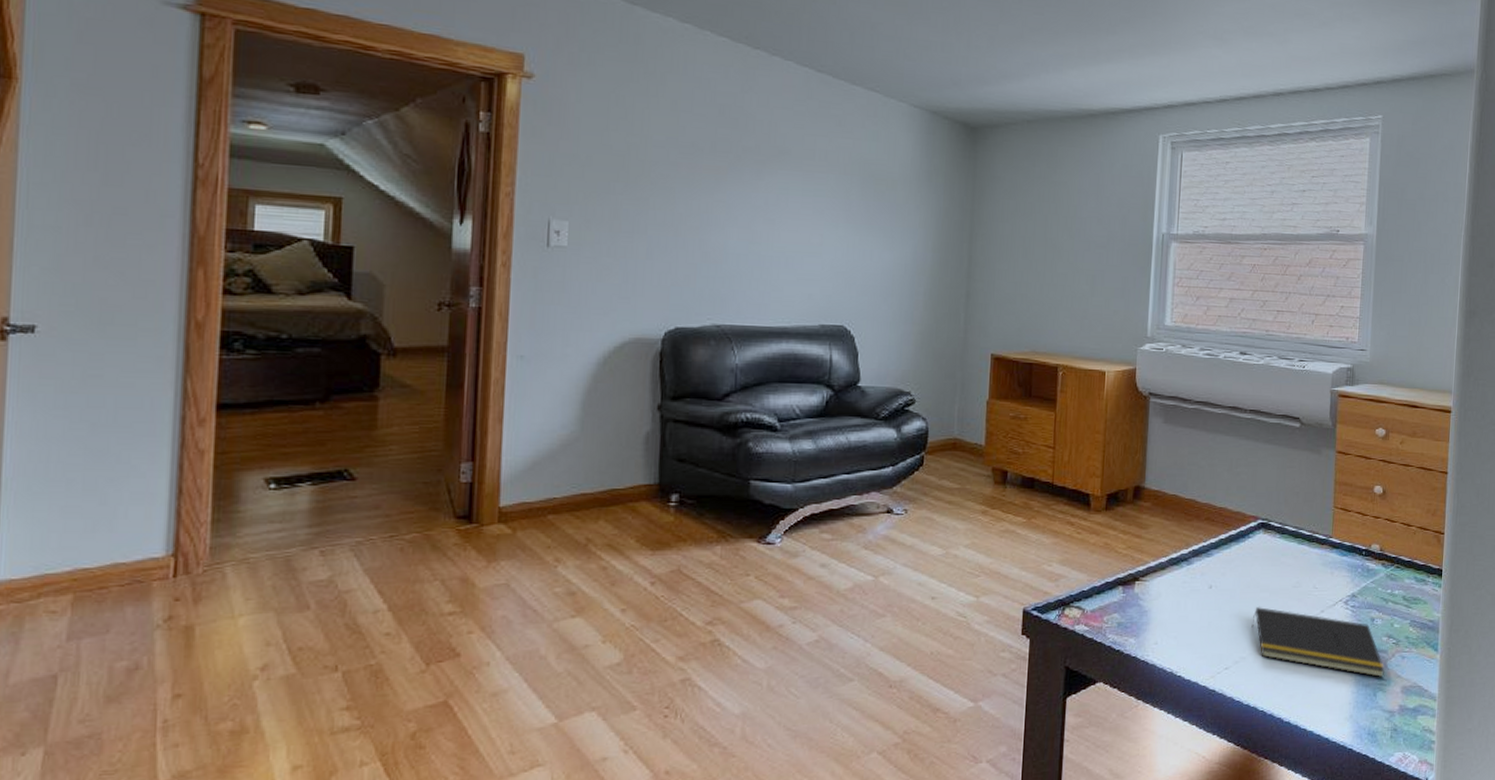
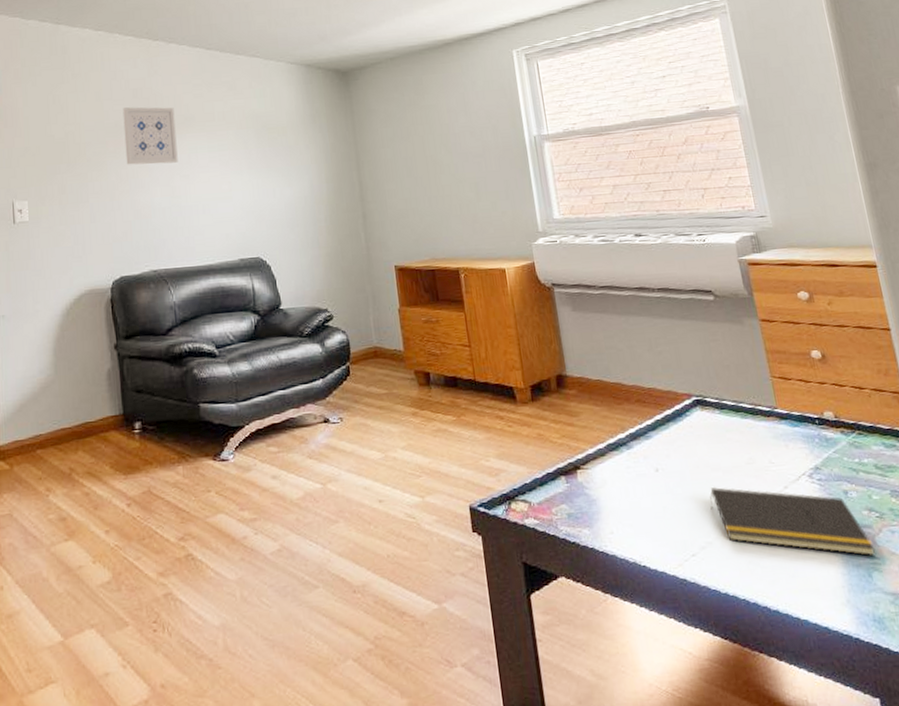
wall art: none [700,125,768,203] -> present [122,107,178,165]

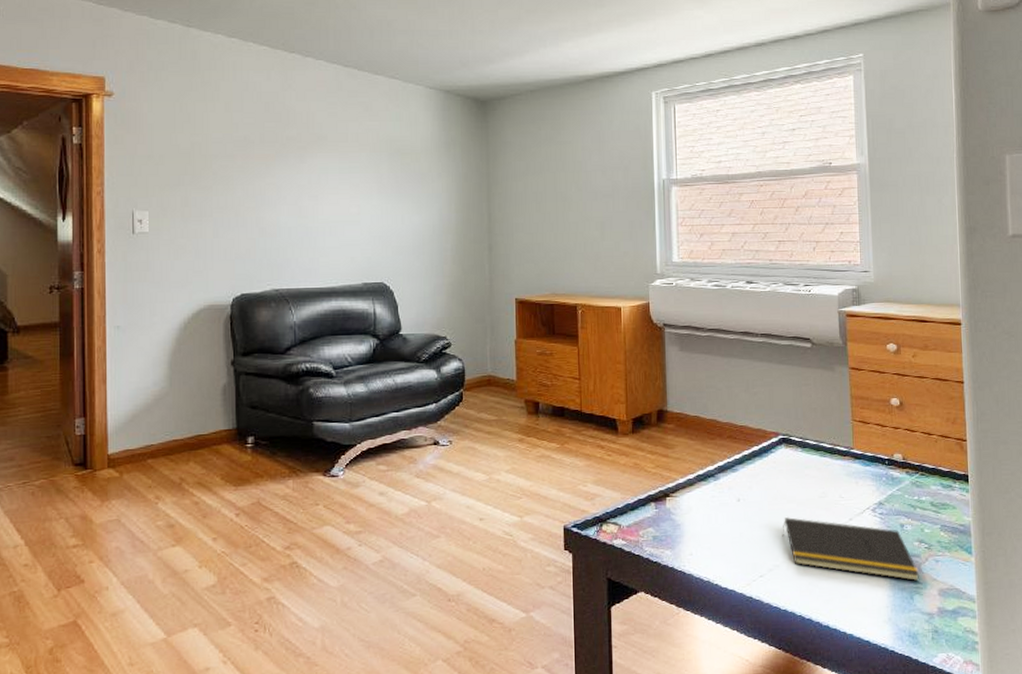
wall art: present [122,107,178,165] -> none [253,121,307,182]

